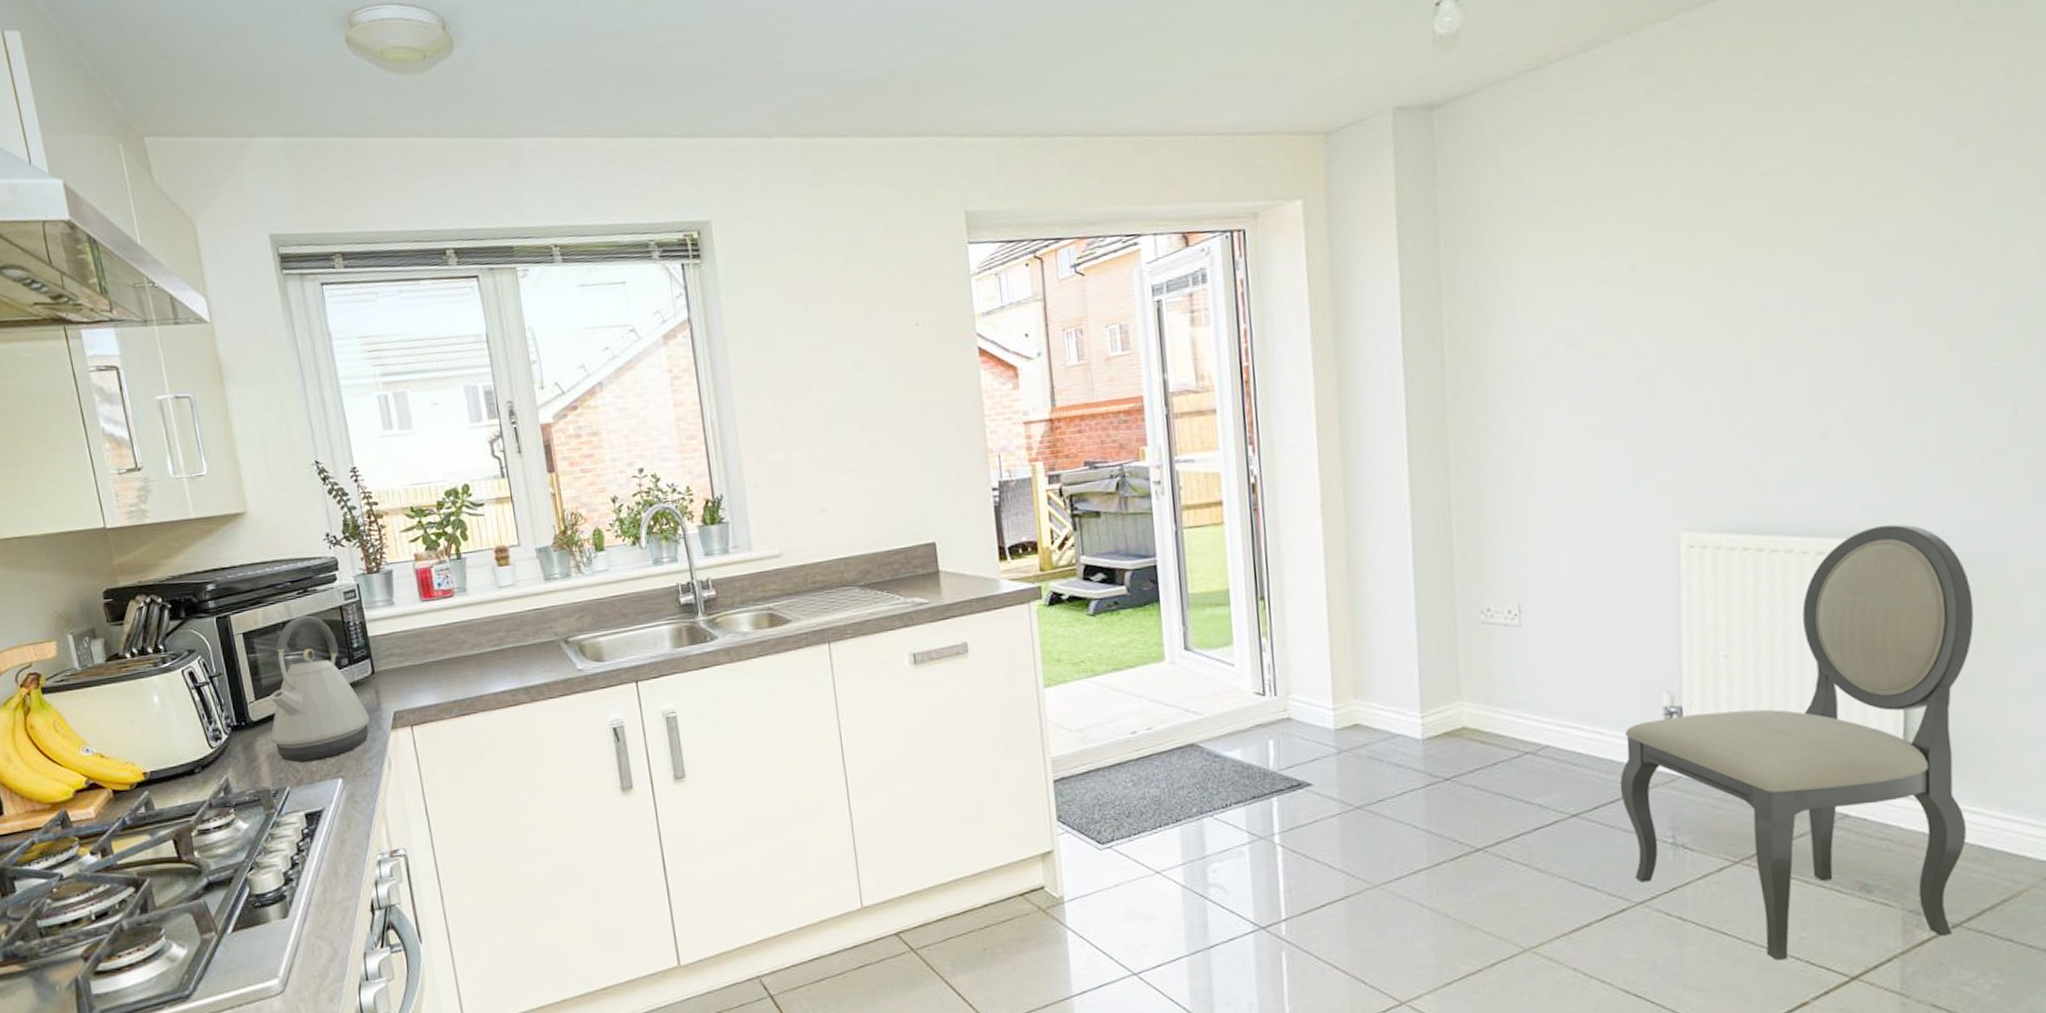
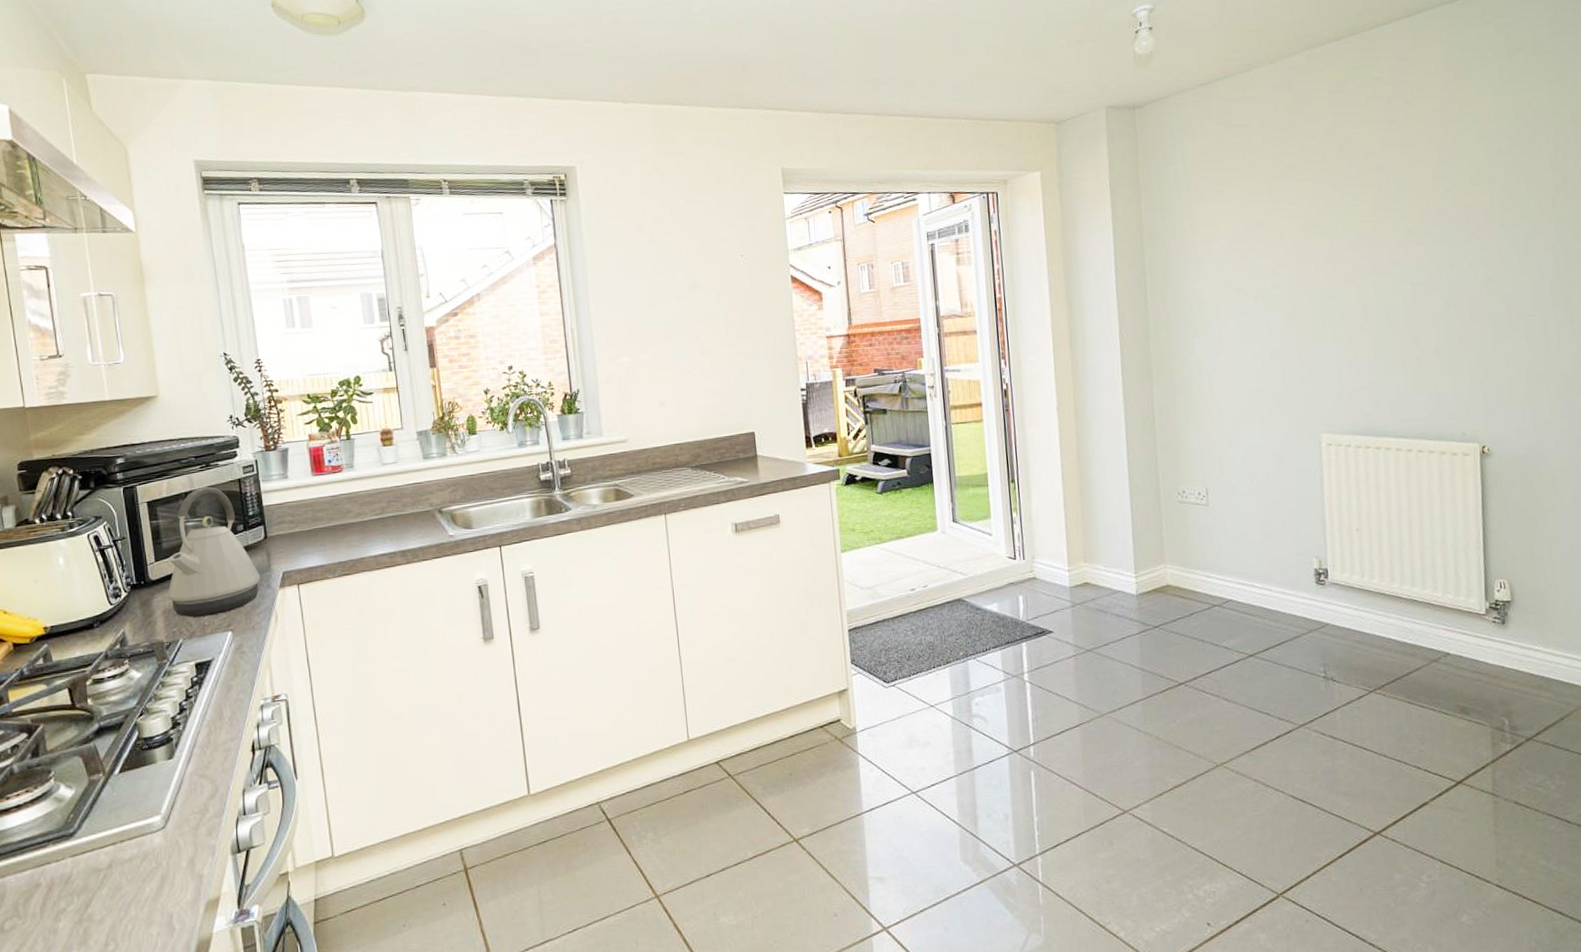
dining chair: present [1619,524,1975,961] -> none [1284,430,1533,770]

